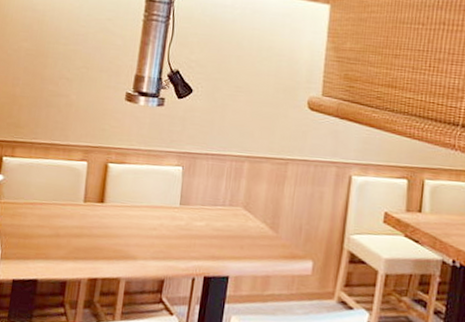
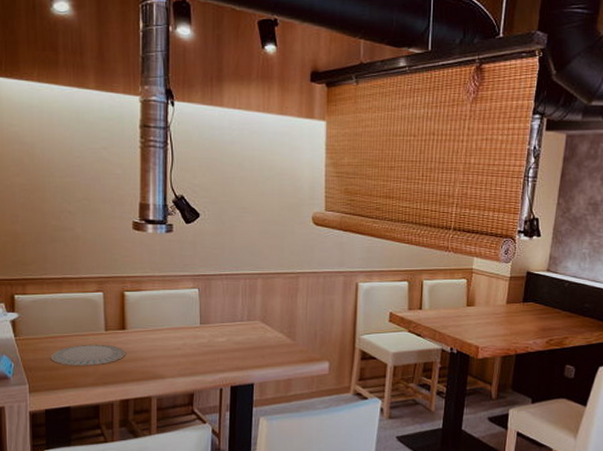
plate: none [26,214,102,239] -> present [50,344,126,367]

